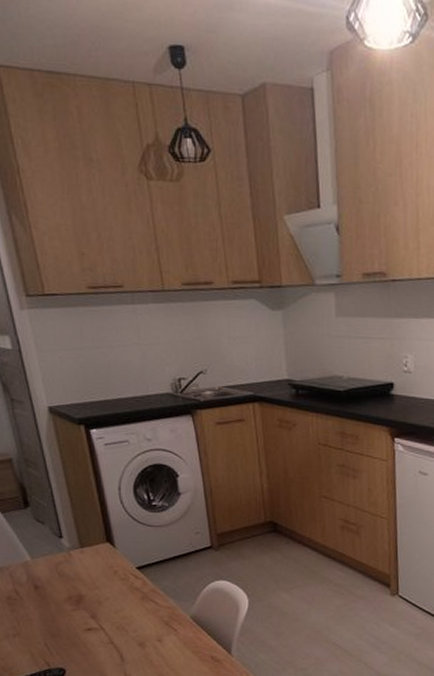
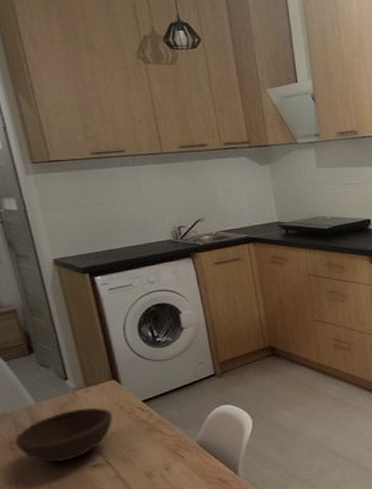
bowl: none [12,569,106,622] -> present [15,407,112,463]

